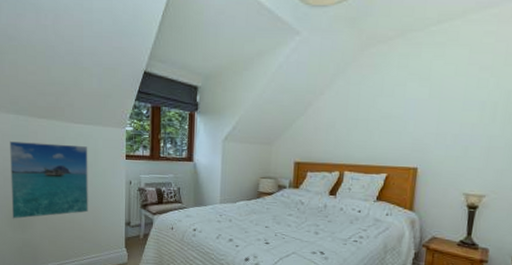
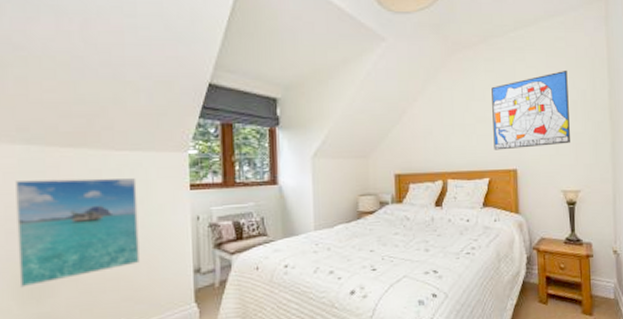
wall art: none [396,67,493,148] -> present [491,70,570,150]

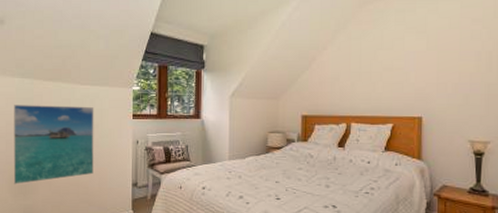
wall art: present [491,70,570,150] -> none [399,20,484,98]

